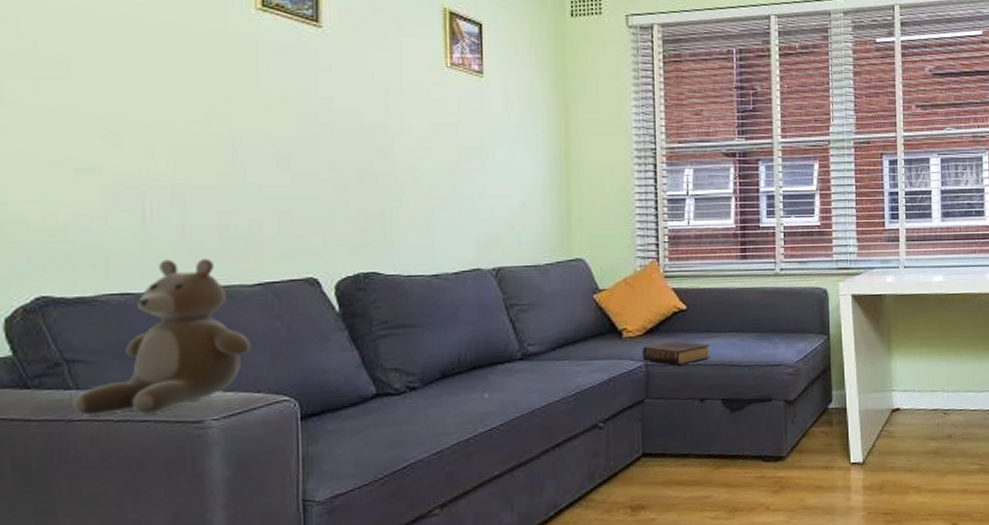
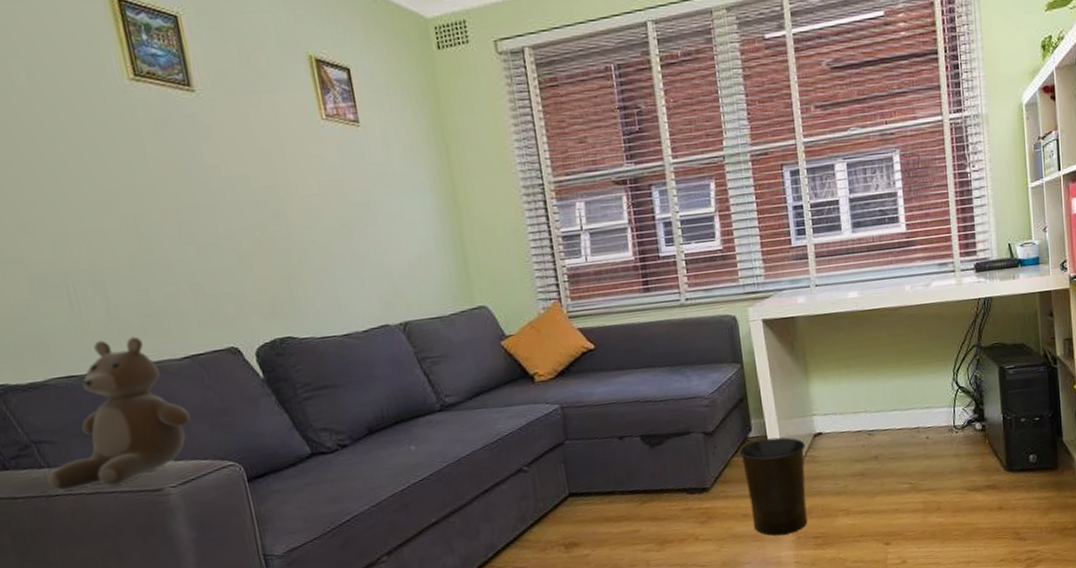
book: present [642,341,709,366] -> none [556,381,623,406]
waste bin: none [817,410,882,510] -> present [738,437,808,536]

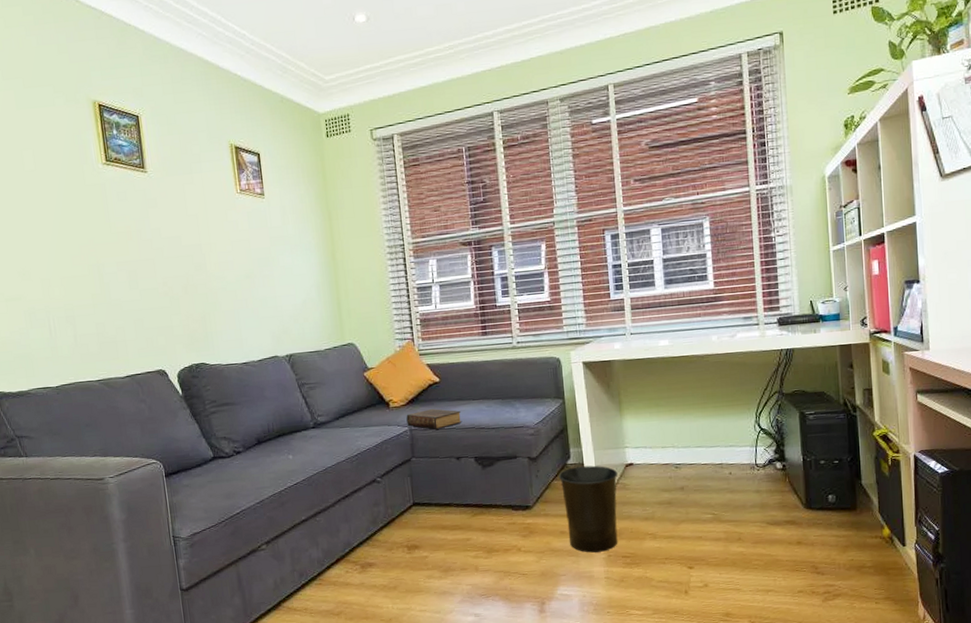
bear: present [47,336,191,491] -> none [24,359,127,475]
book: none [556,381,623,406] -> present [406,409,461,430]

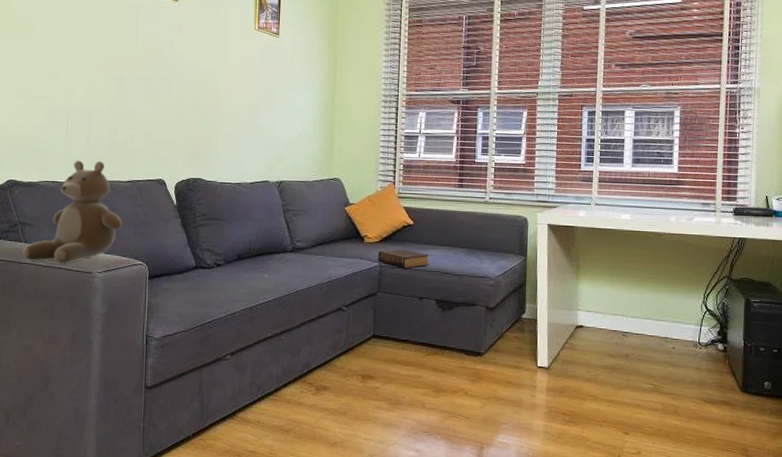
bear: none [24,359,127,475] -> present [22,160,122,264]
waste bin: present [558,465,618,553] -> none [512,321,568,406]

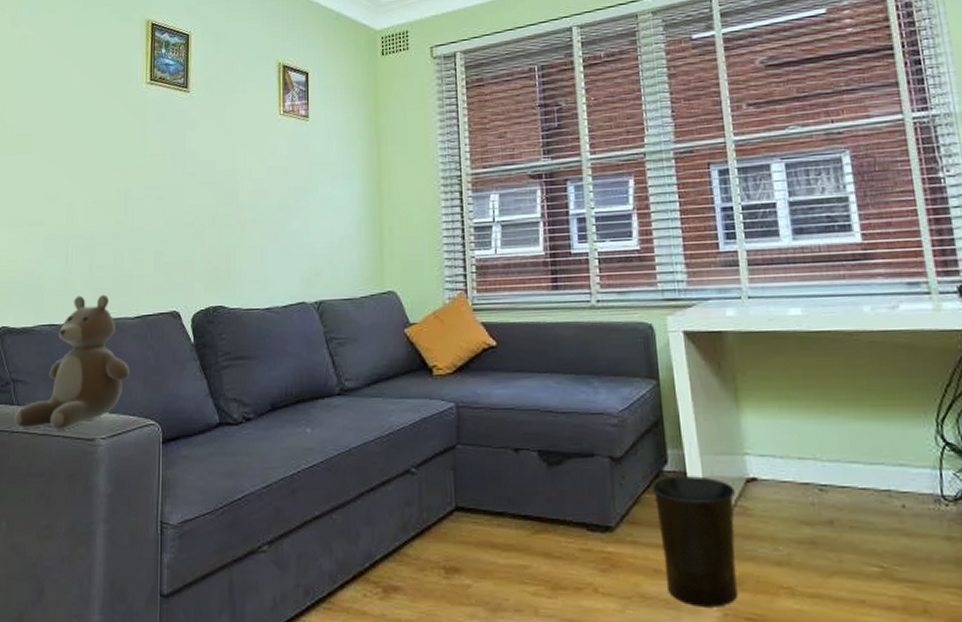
book: present [378,249,429,269] -> none [453,381,522,408]
waste bin: none [512,321,568,406] -> present [651,476,738,607]

